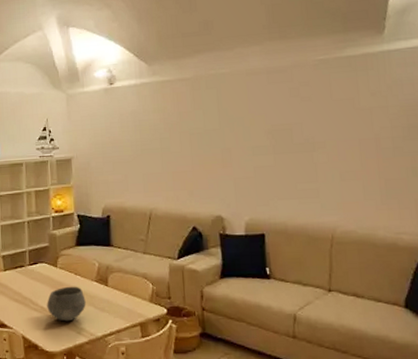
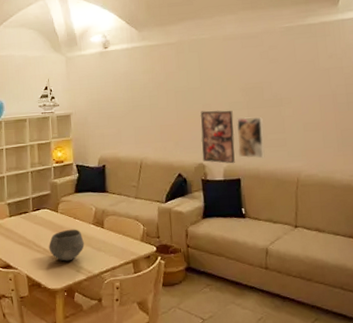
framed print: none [218,155,259,217] -> present [200,110,235,164]
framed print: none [260,163,294,212] -> present [236,117,265,159]

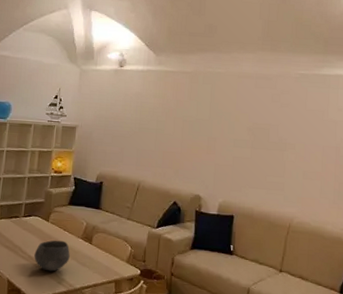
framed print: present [200,110,235,164] -> none [199,143,237,200]
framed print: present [236,117,265,159] -> none [235,156,265,199]

